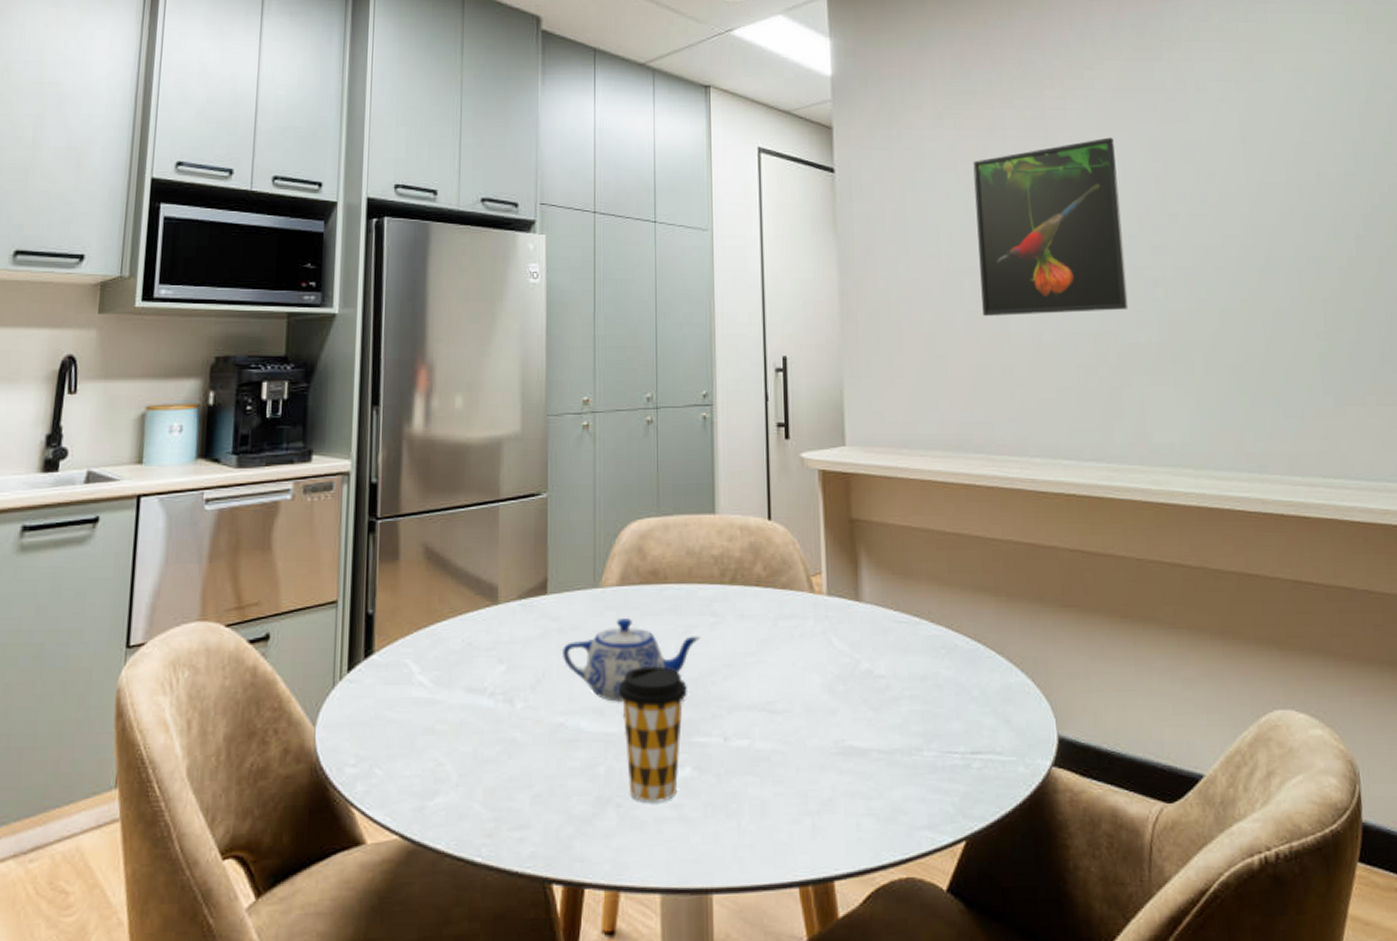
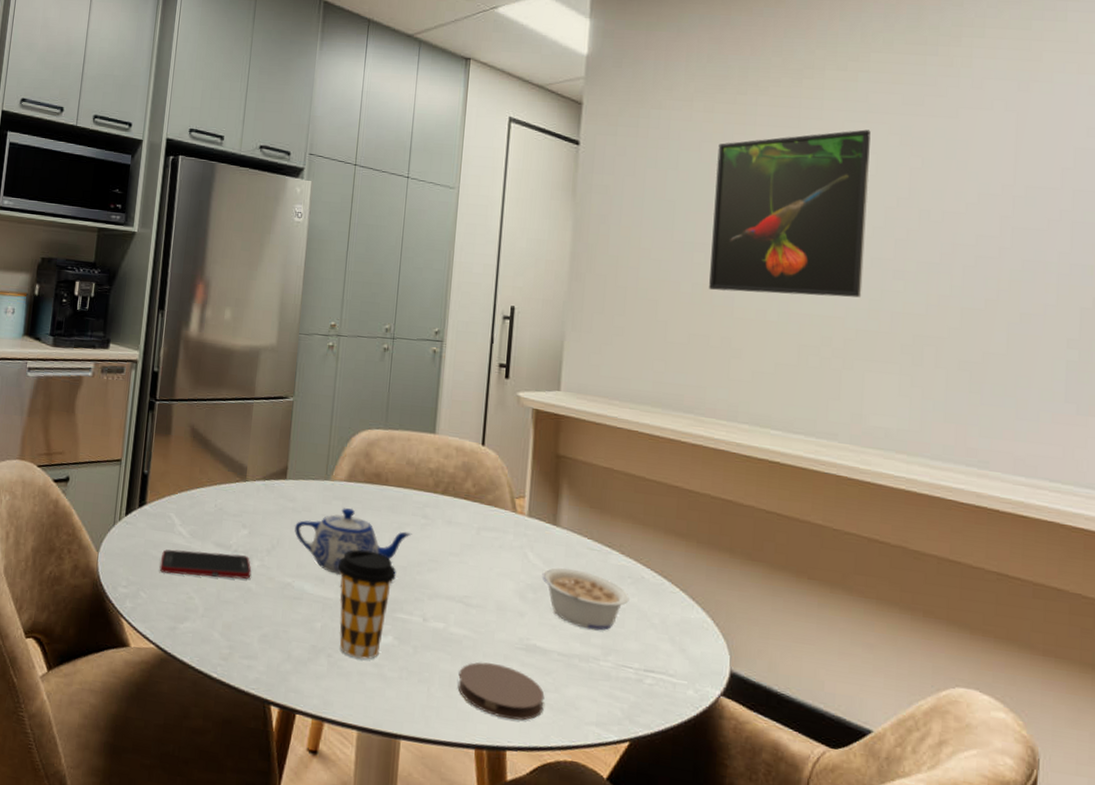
cell phone: none [397,698,514,738] -> present [159,549,252,580]
coaster: none [771,777,870,842] -> present [457,662,545,721]
legume: none [850,648,945,716] -> present [542,567,629,631]

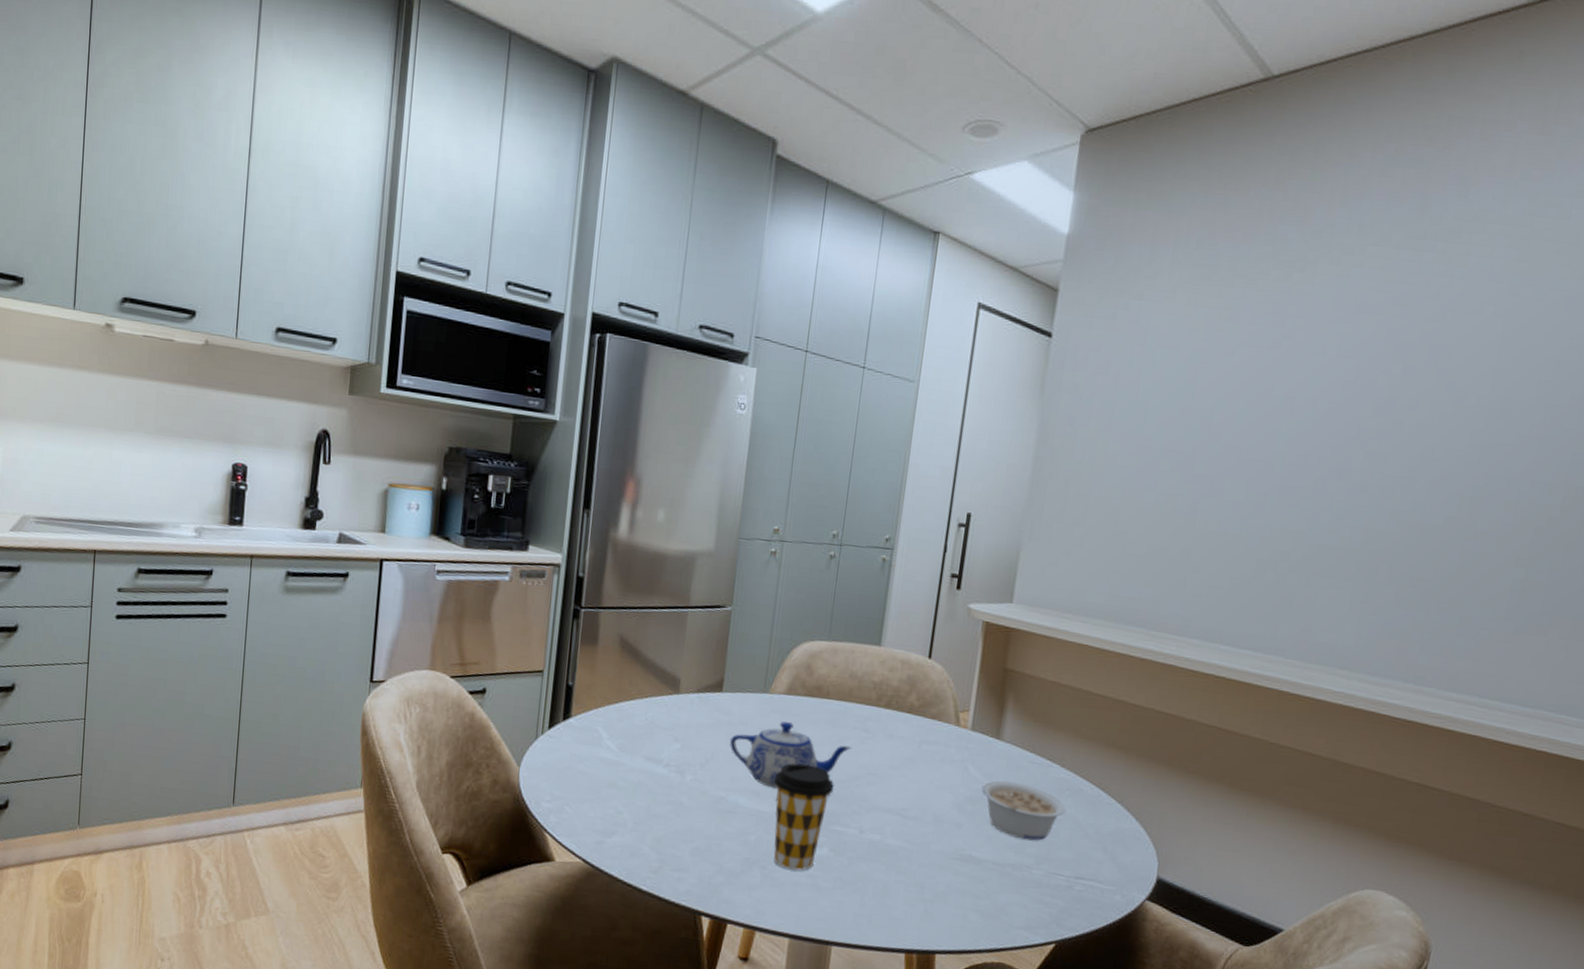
cell phone: present [159,549,252,580] -> none [586,763,684,794]
coaster: present [457,662,545,721] -> none [891,871,977,926]
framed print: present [709,129,871,298] -> none [1173,331,1356,511]

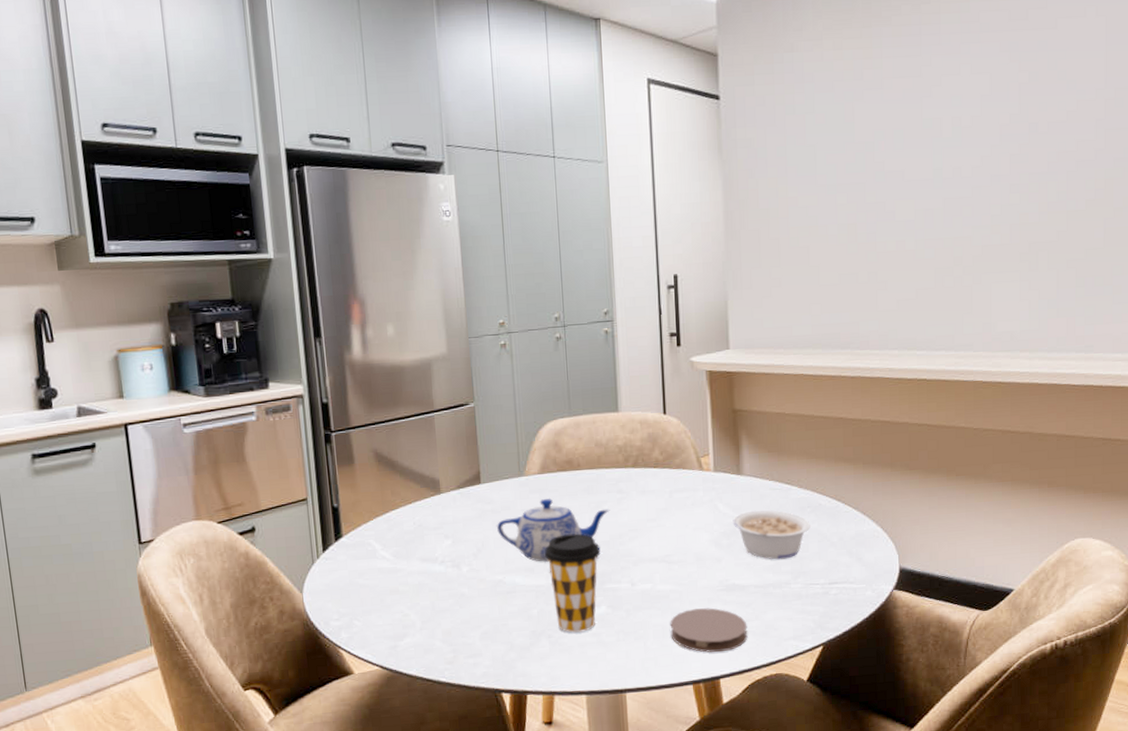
coaster: none [891,871,977,926] -> present [670,608,748,653]

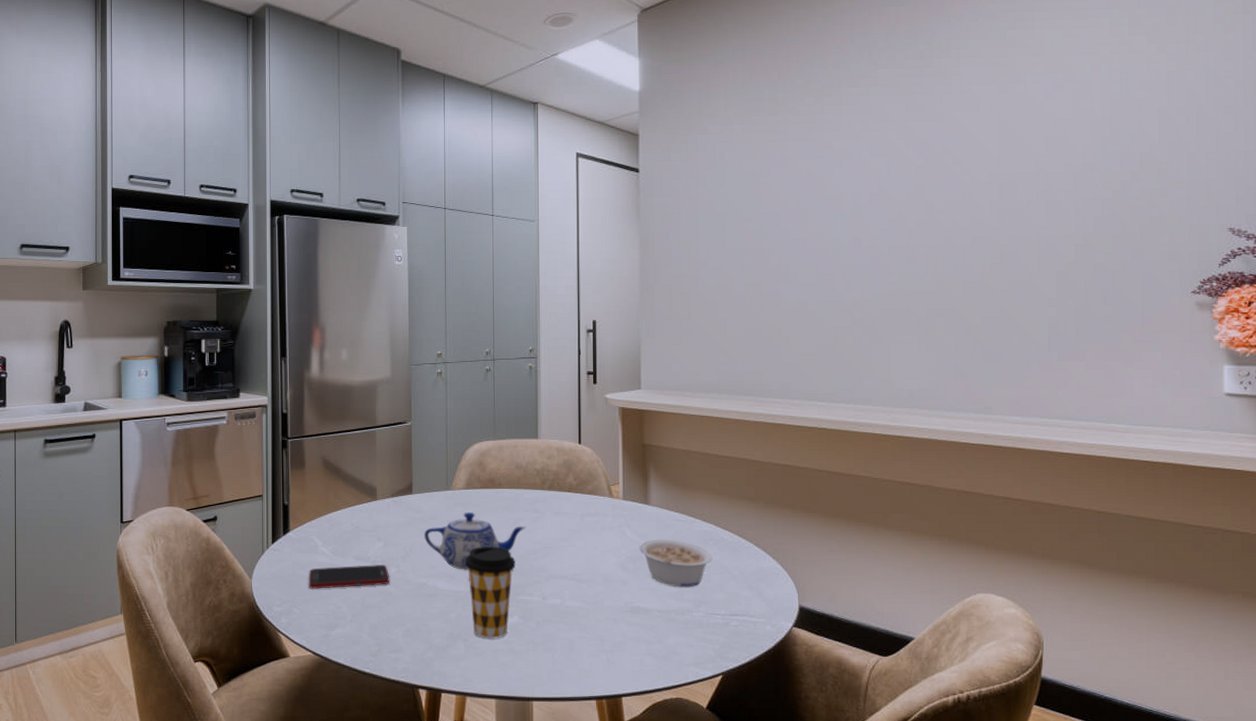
cell phone: none [368,564,462,598] -> present [308,565,390,589]
coaster: present [670,608,748,653] -> none [577,627,650,671]

